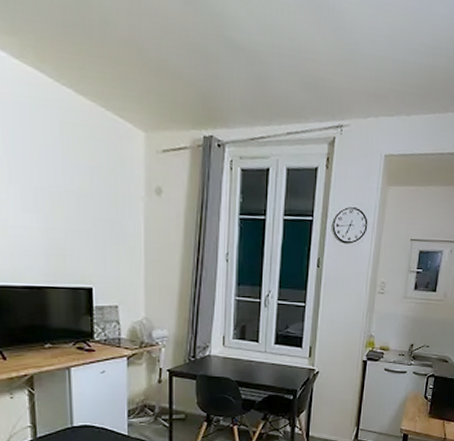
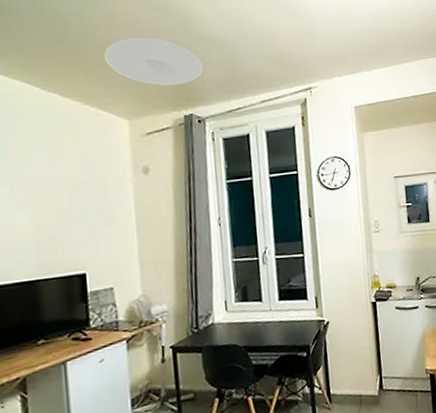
ceiling light: none [124,32,230,100] -> present [104,37,204,86]

